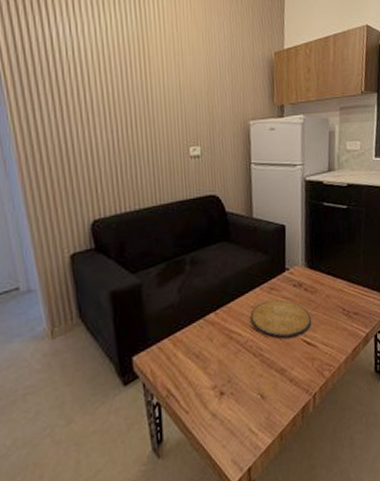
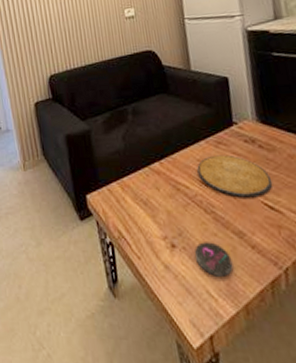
coaster: none [241,383,274,414] -> present [194,242,233,277]

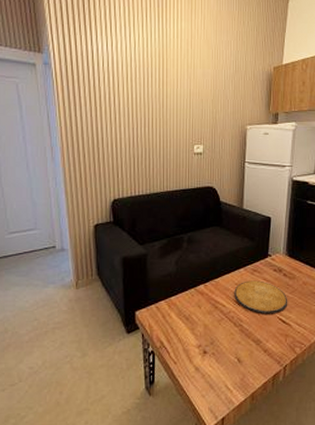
coaster: present [194,242,233,277] -> none [220,348,248,374]

